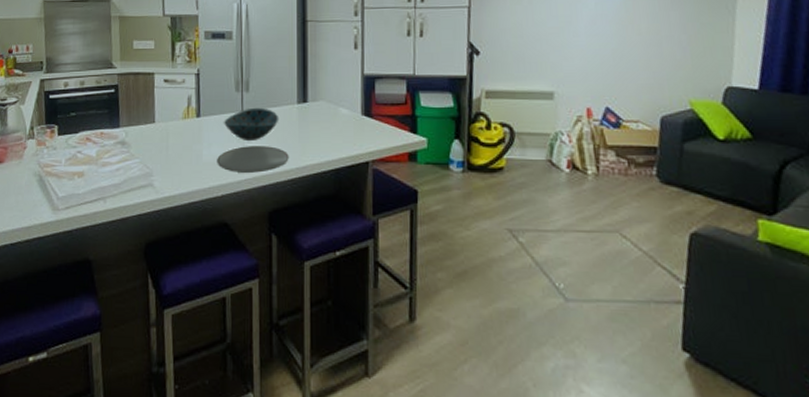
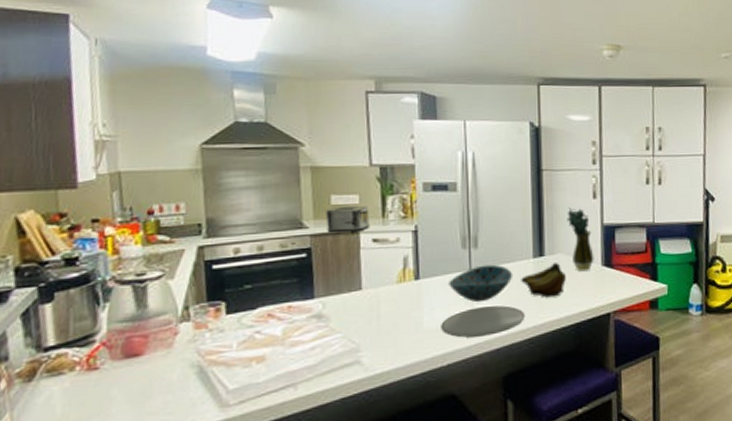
toaster: none [128,50,162,73] -> present [324,205,369,233]
fruit: none [286,108,327,142] -> present [521,262,566,298]
vase: none [329,57,354,119] -> present [567,208,594,272]

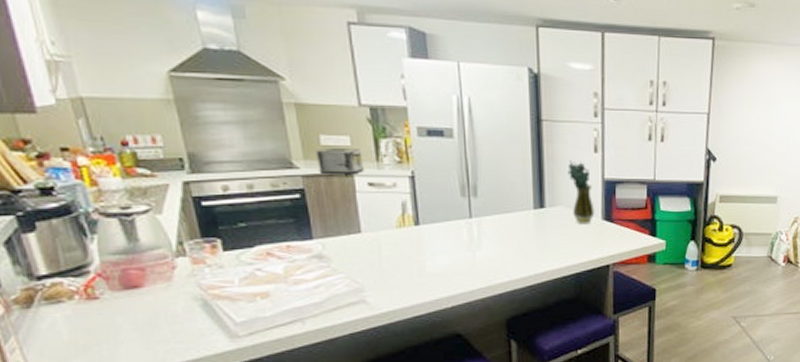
plate: present [441,305,525,338] -> none [444,254,526,283]
bowl: present [447,264,513,302] -> none [448,213,514,249]
fruit: present [521,262,566,298] -> none [522,214,567,248]

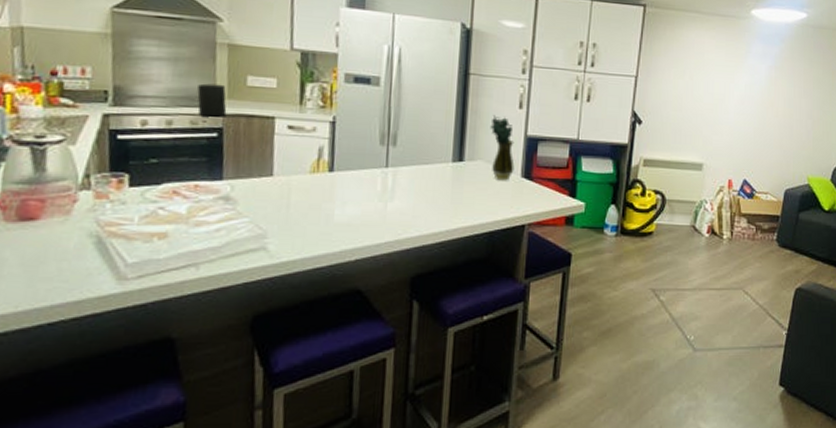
canister: none [272,145,306,178] -> present [197,83,227,117]
toaster: present [314,147,363,175] -> none [239,88,287,117]

